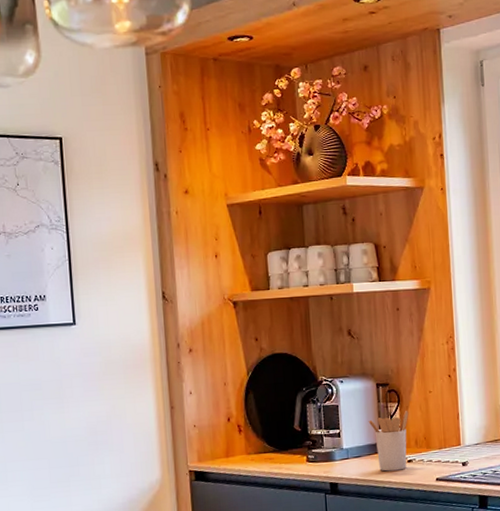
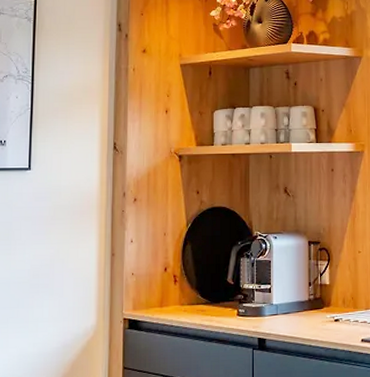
utensil holder: present [368,411,409,472] -> none [298,270,338,330]

